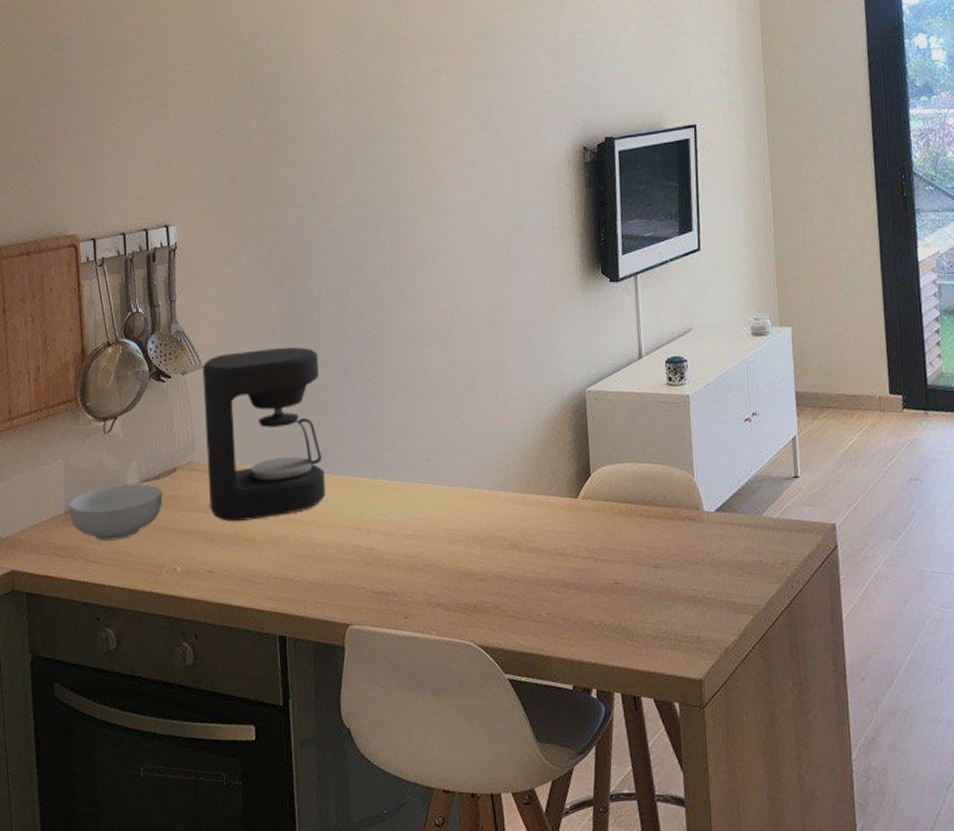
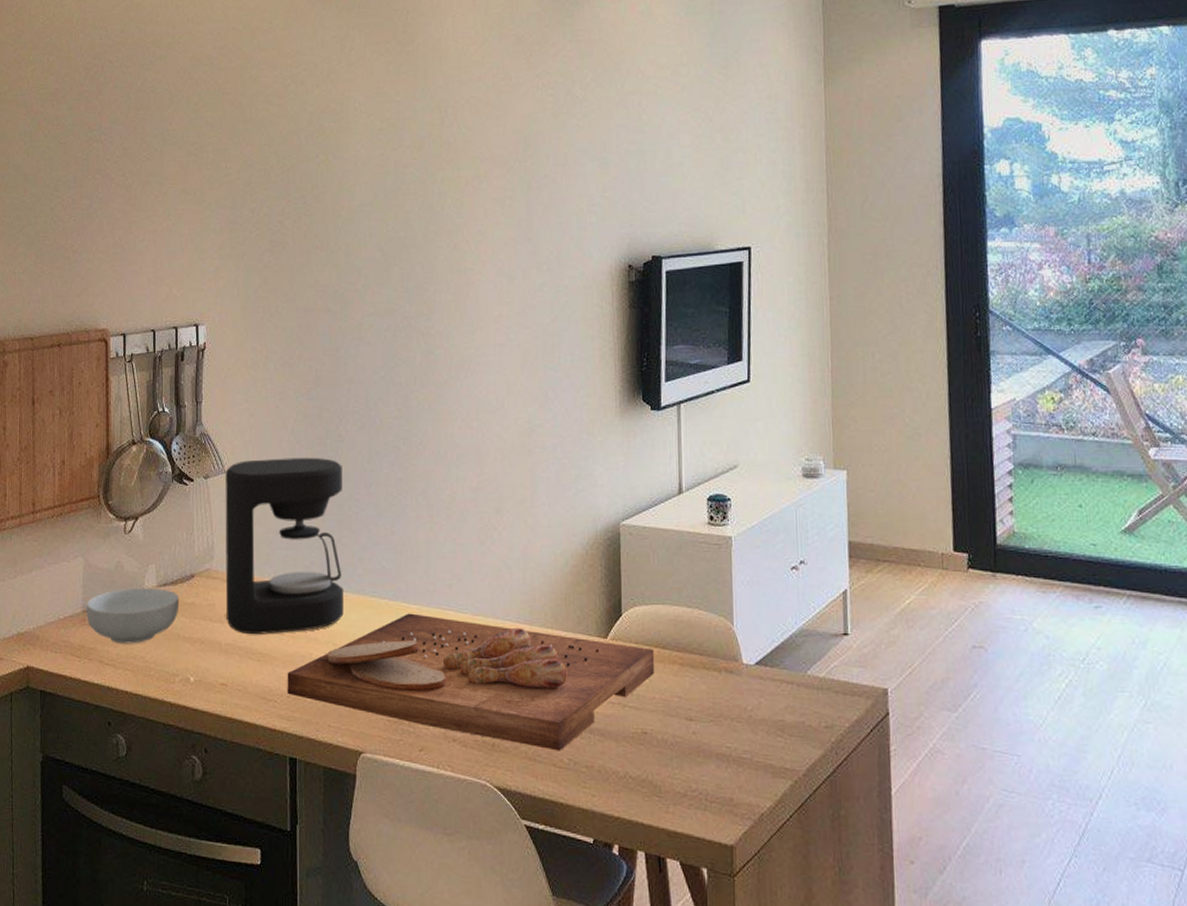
cutting board: none [273,489,623,607] -> present [287,613,655,751]

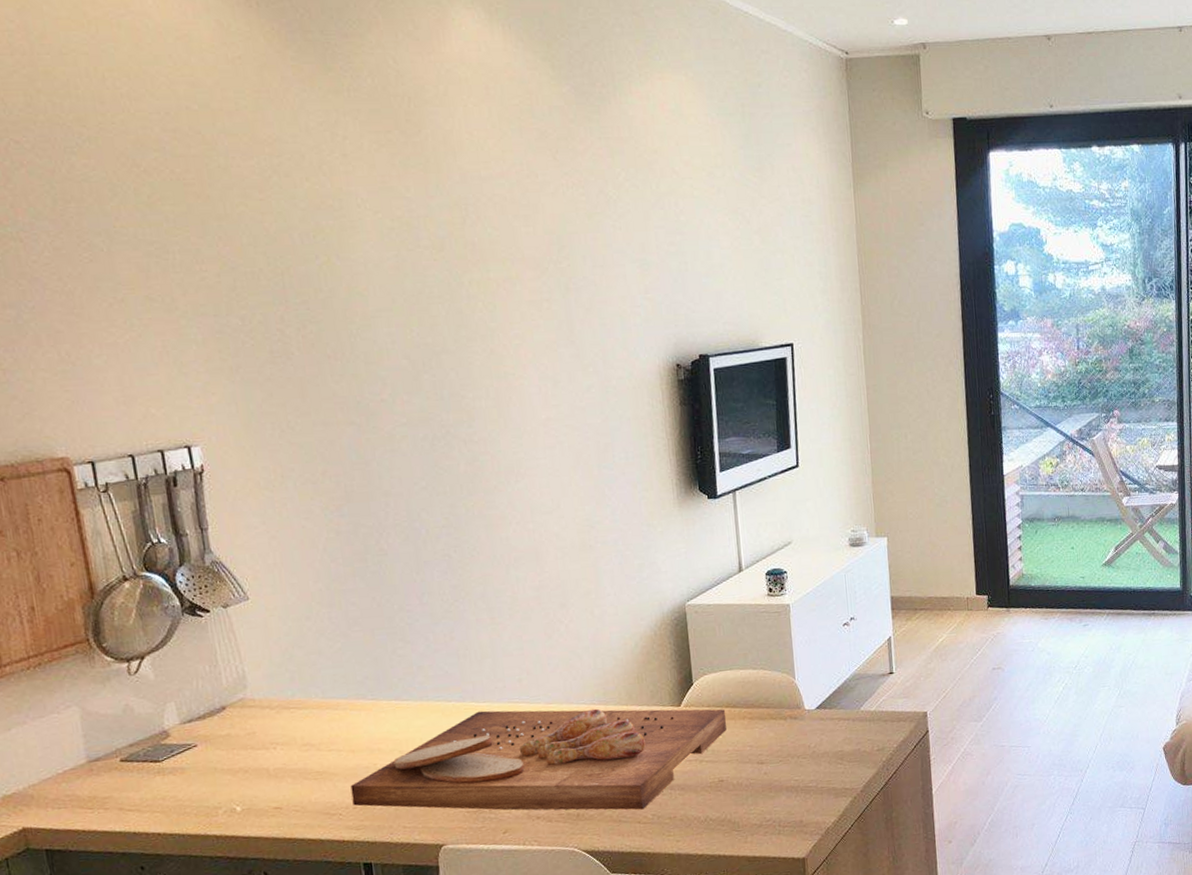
cereal bowl: present [86,588,180,644] -> none [91,725,212,788]
coffee maker: present [225,458,344,635] -> none [248,573,407,756]

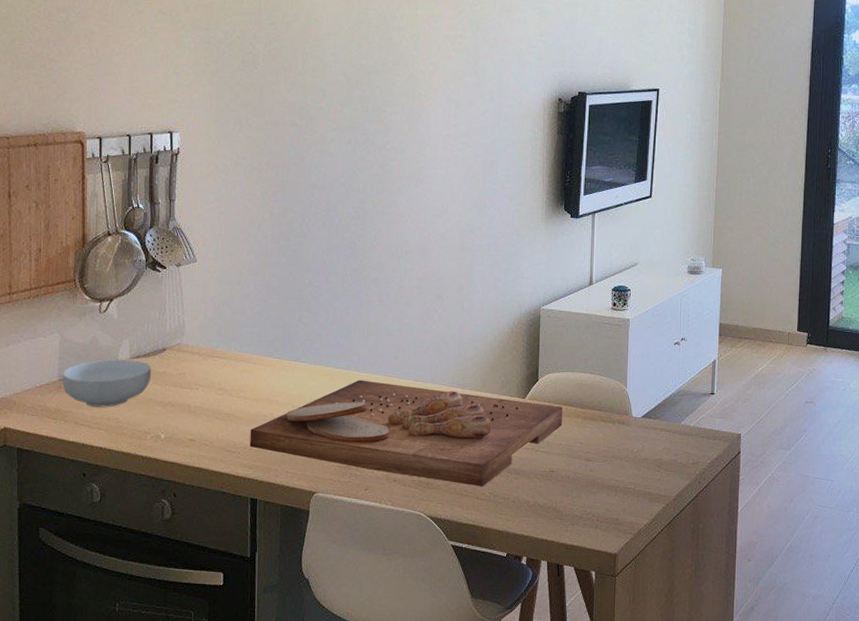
cereal bowl: none [91,725,212,788] -> present [62,359,152,408]

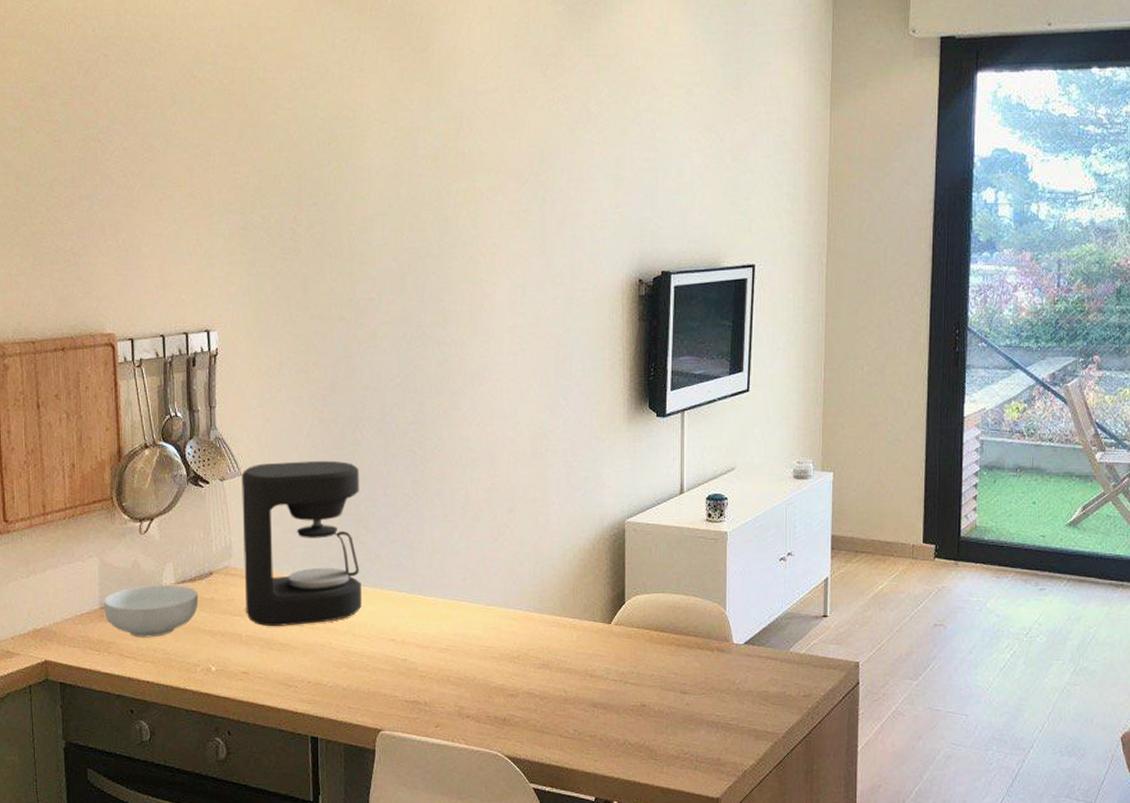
coffee maker: none [195,250,304,399] -> present [241,461,362,627]
cutting board: present [250,380,563,487] -> none [307,604,654,723]

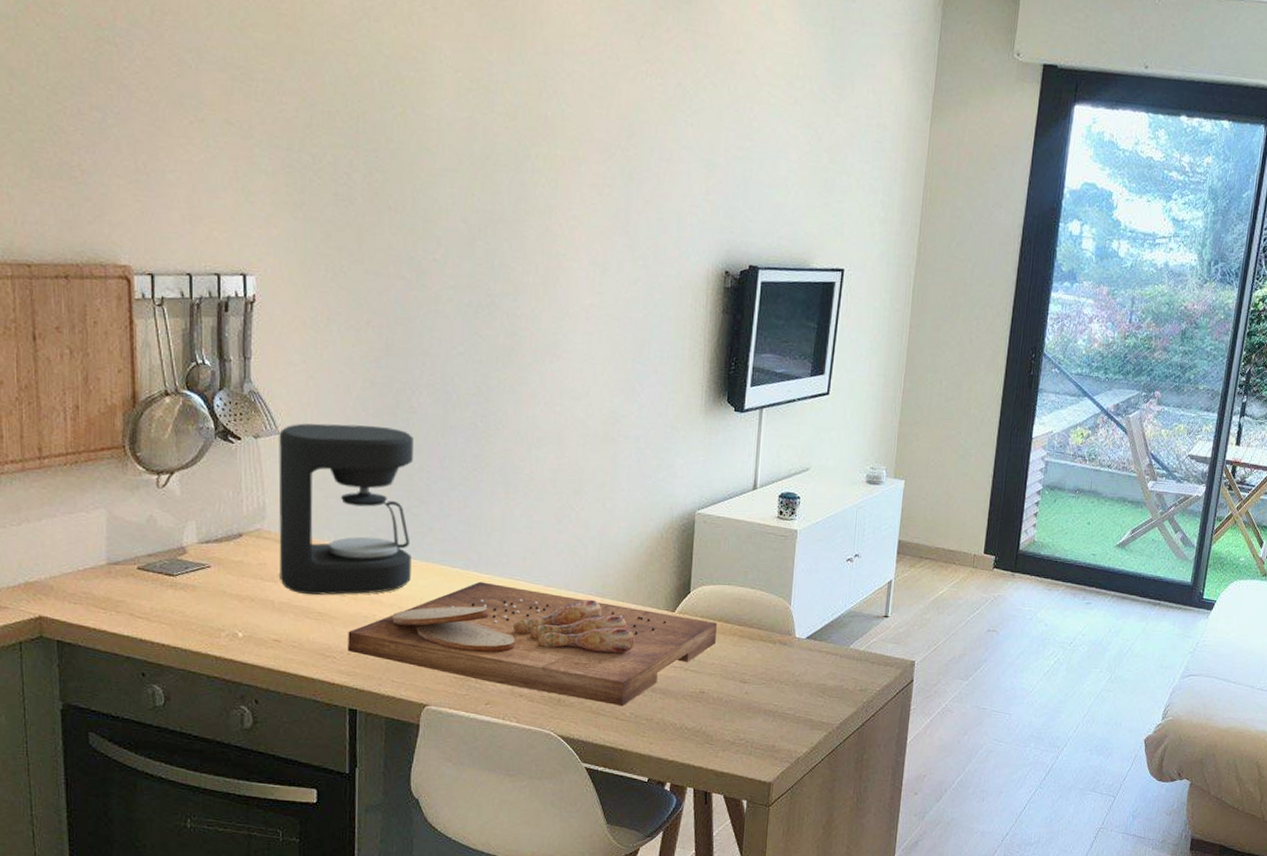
cereal bowl: present [104,585,199,638] -> none [112,543,225,599]
cutting board: none [307,604,654,723] -> present [347,581,718,706]

